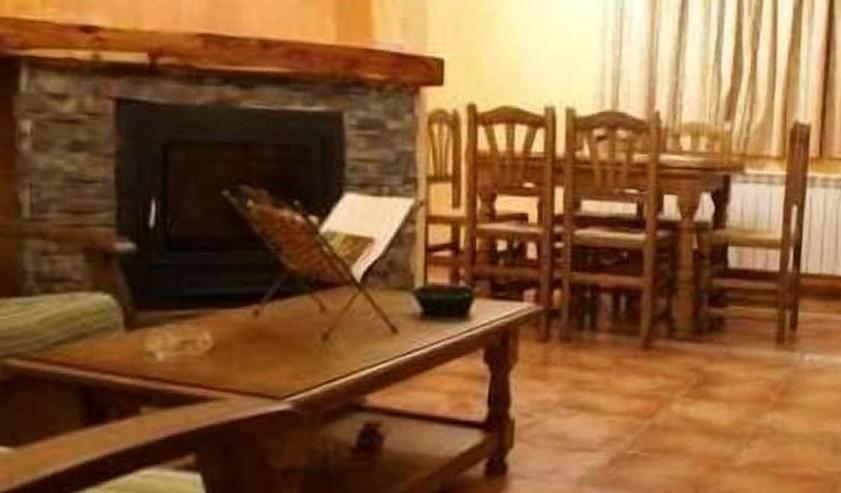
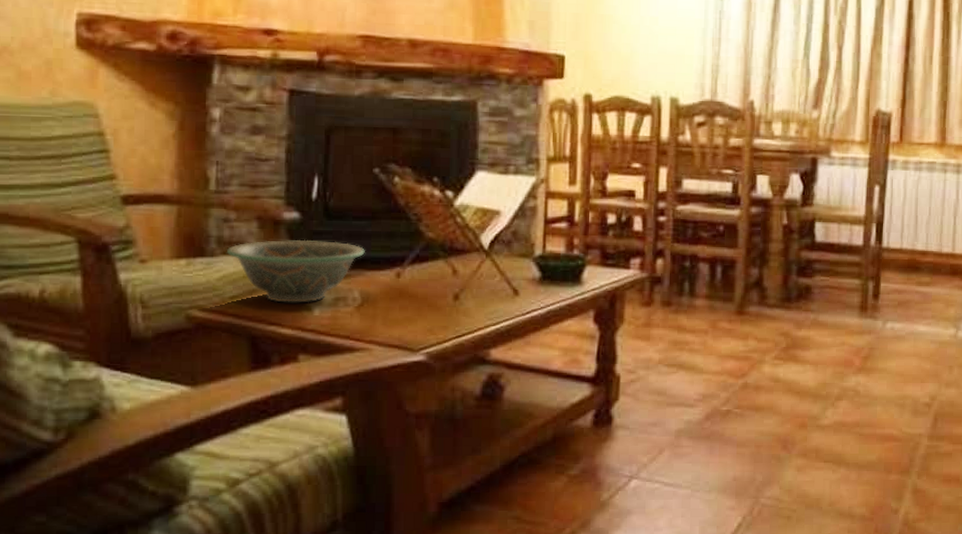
decorative bowl: none [47,274,216,348] -> present [226,239,365,303]

